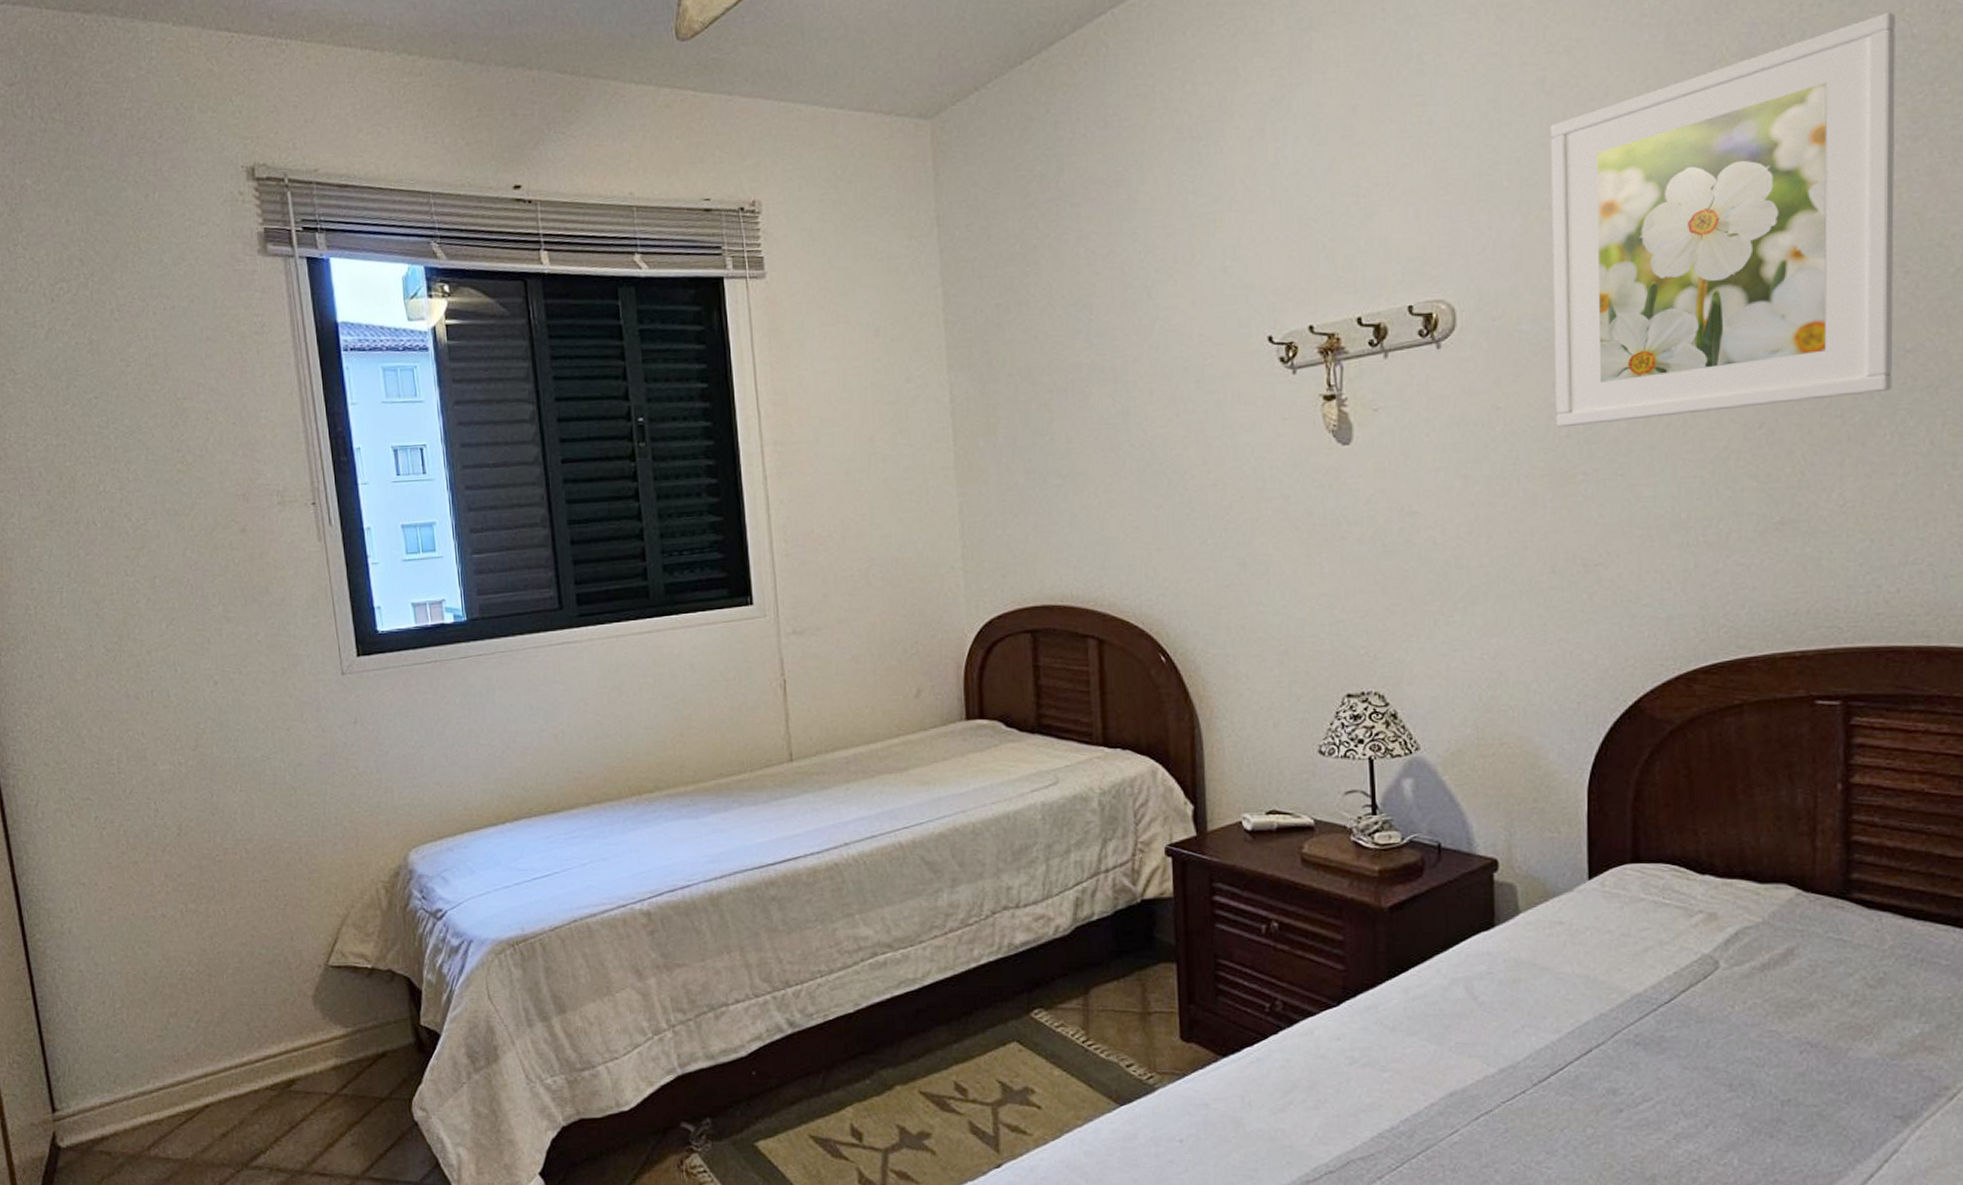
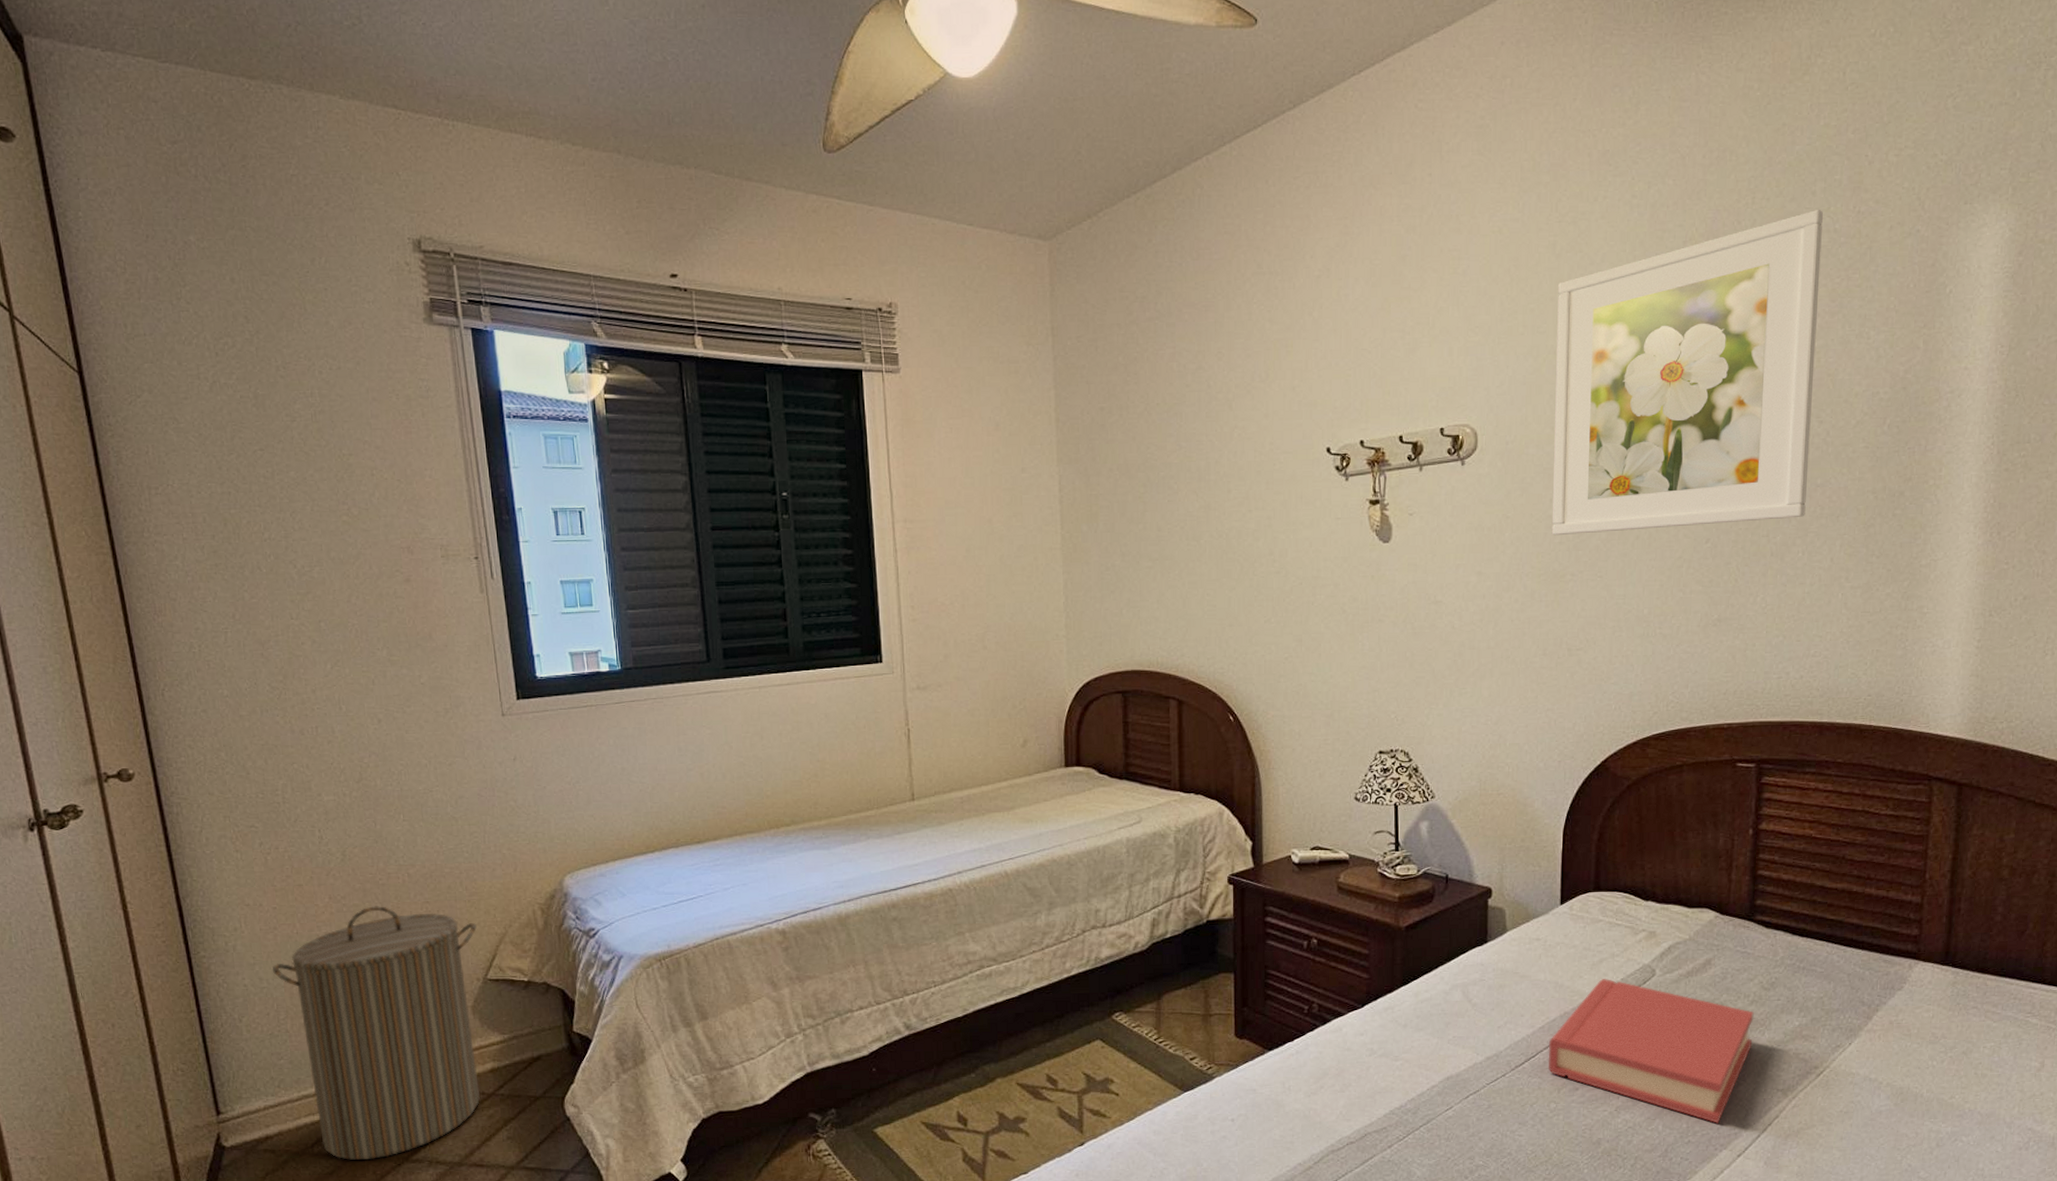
laundry hamper: none [107,885,323,1165] -> present [272,906,480,1160]
hardback book: none [1582,971,1857,1158] -> present [1549,978,1754,1124]

